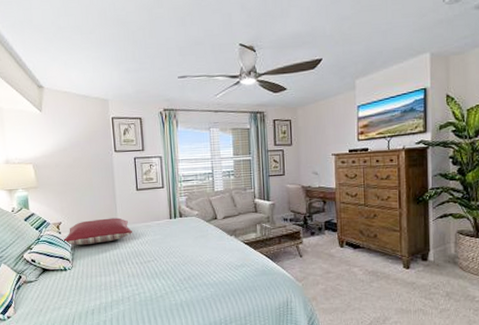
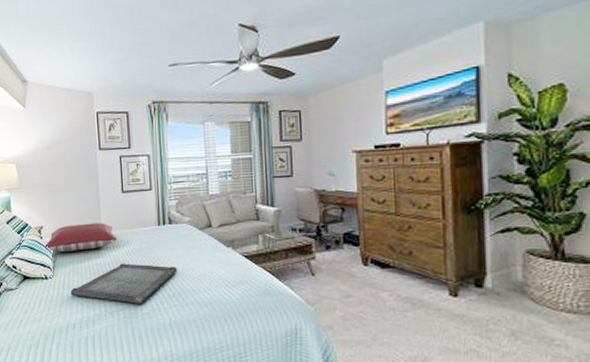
serving tray: none [89,253,188,289] -> present [70,263,178,304]

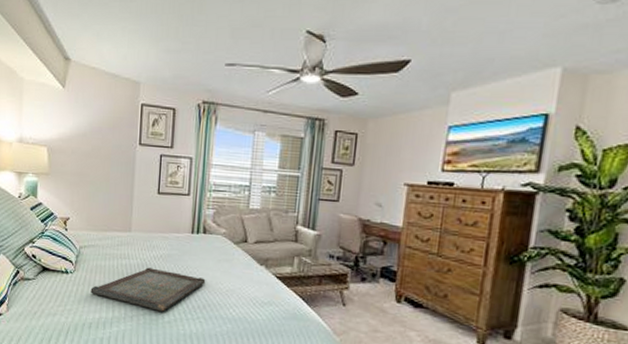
pillow: present [45,223,118,252] -> none [70,220,147,249]

